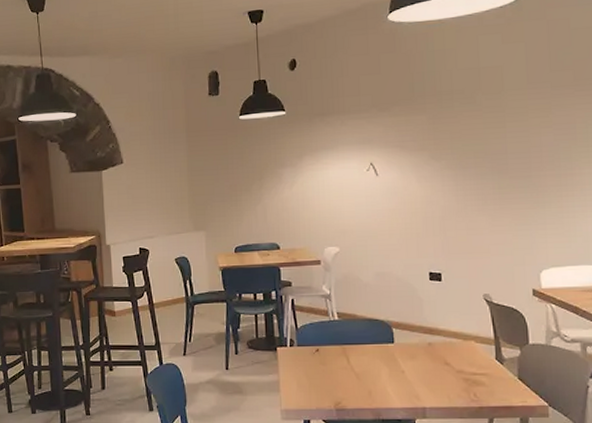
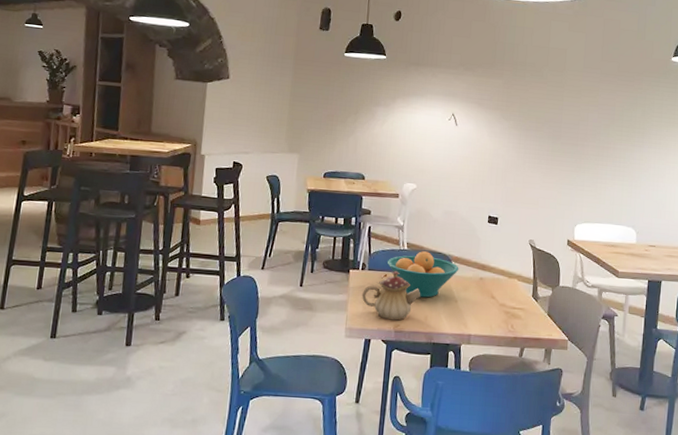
teapot: none [293,344,361,398] -> present [361,270,421,321]
fruit bowl: none [317,320,402,371] -> present [387,251,459,298]

